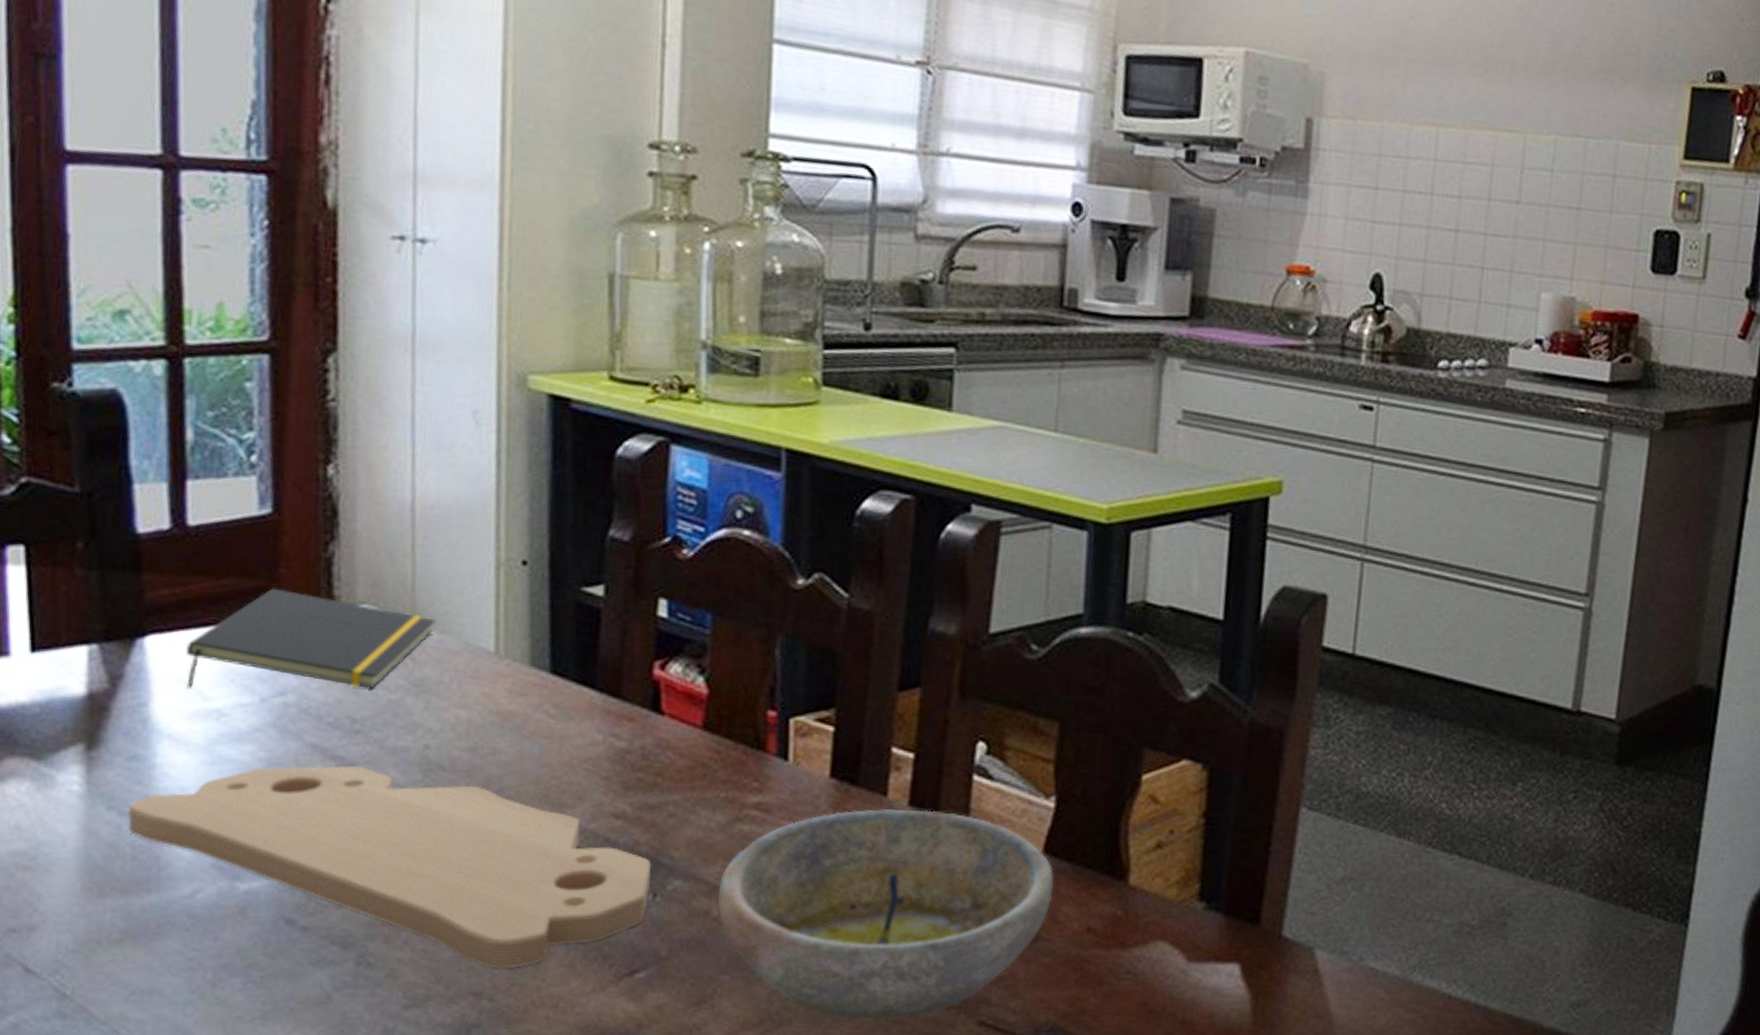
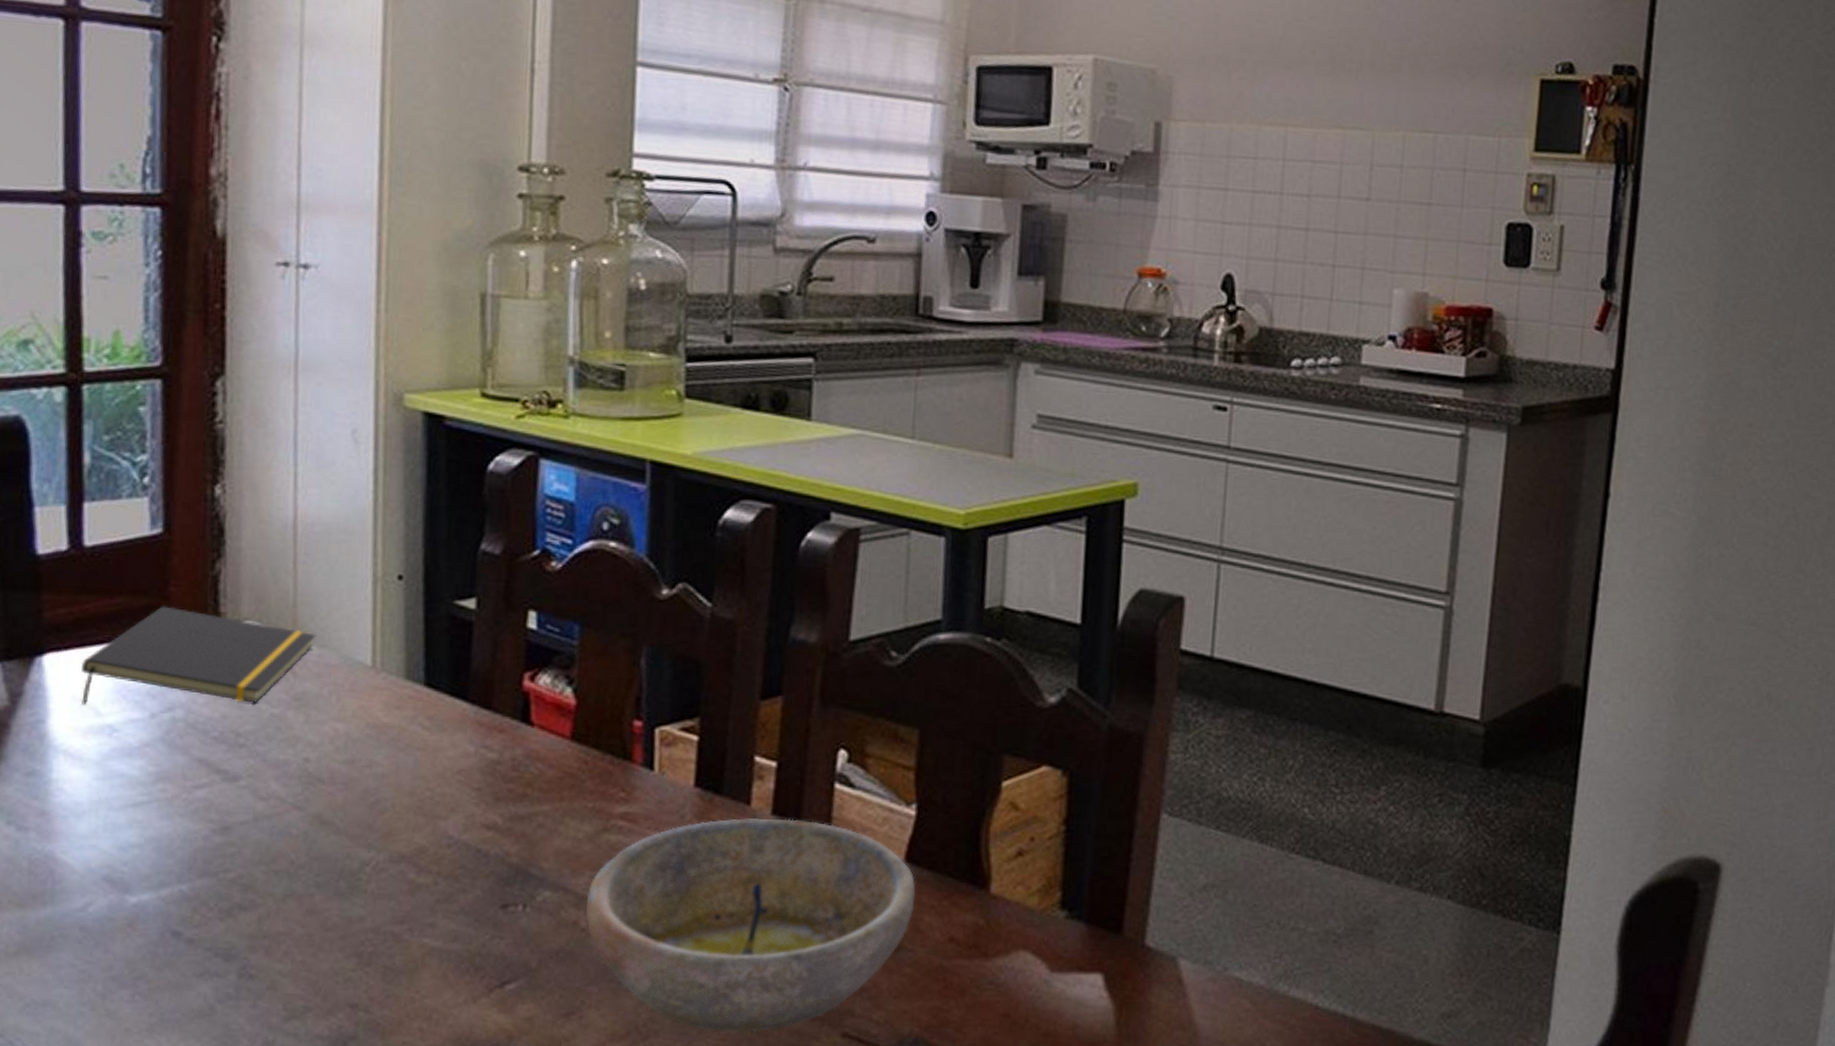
cutting board: present [127,765,652,969] -> none [24,779,522,980]

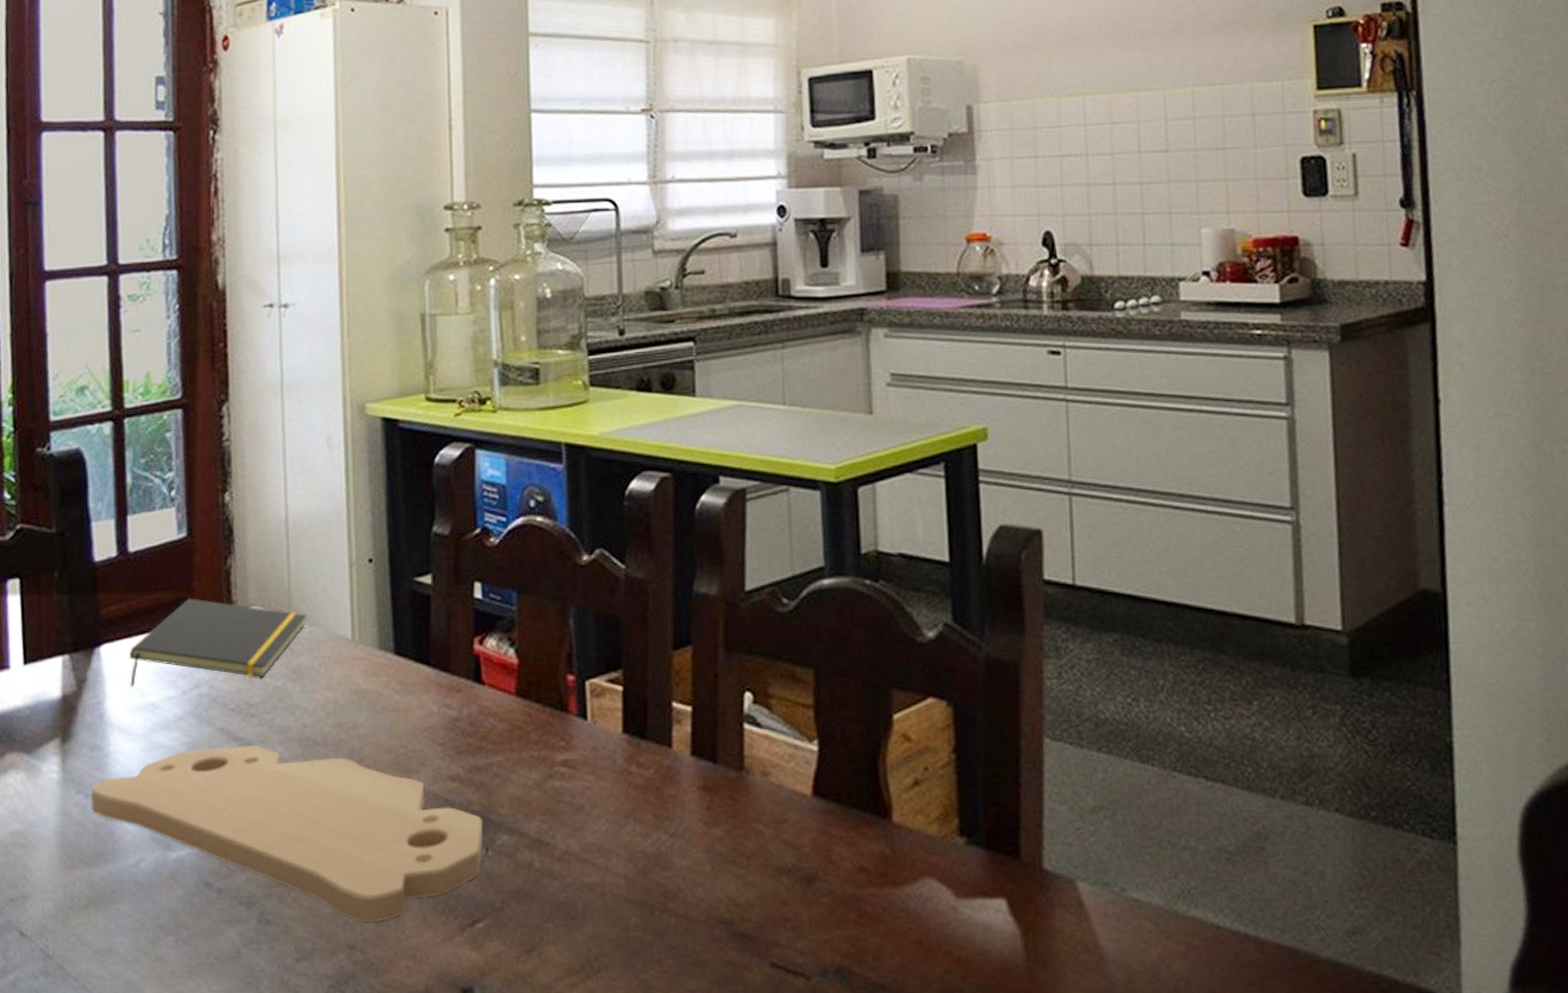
cutting board: none [24,779,522,980] -> present [90,744,484,922]
bowl: present [585,818,916,1032] -> none [538,759,825,964]

